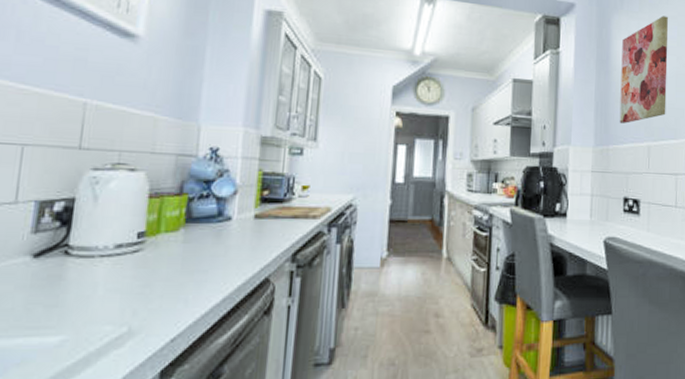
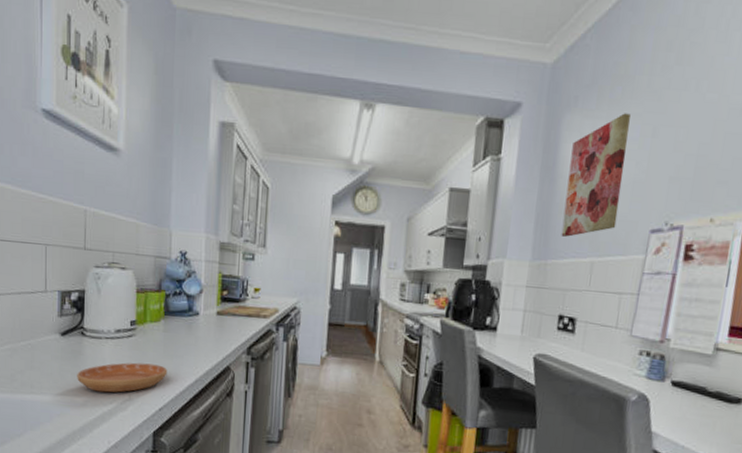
saucer: none [52,283,186,326] -> present [77,362,168,393]

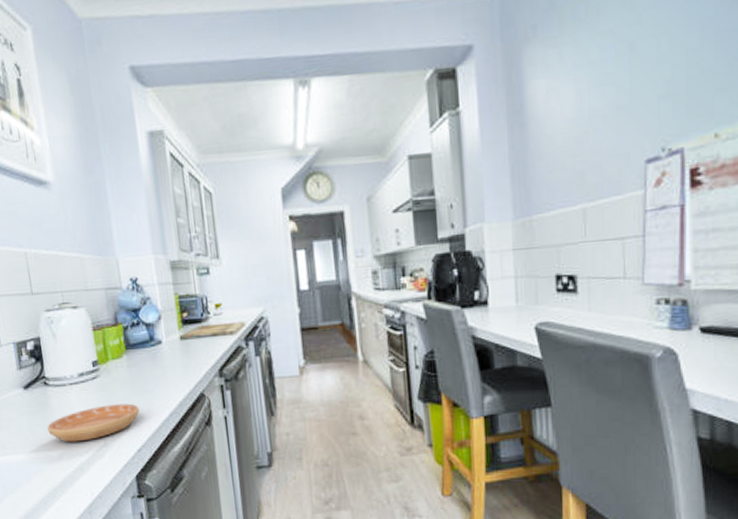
wall art: present [561,113,631,237] -> none [539,32,605,186]

